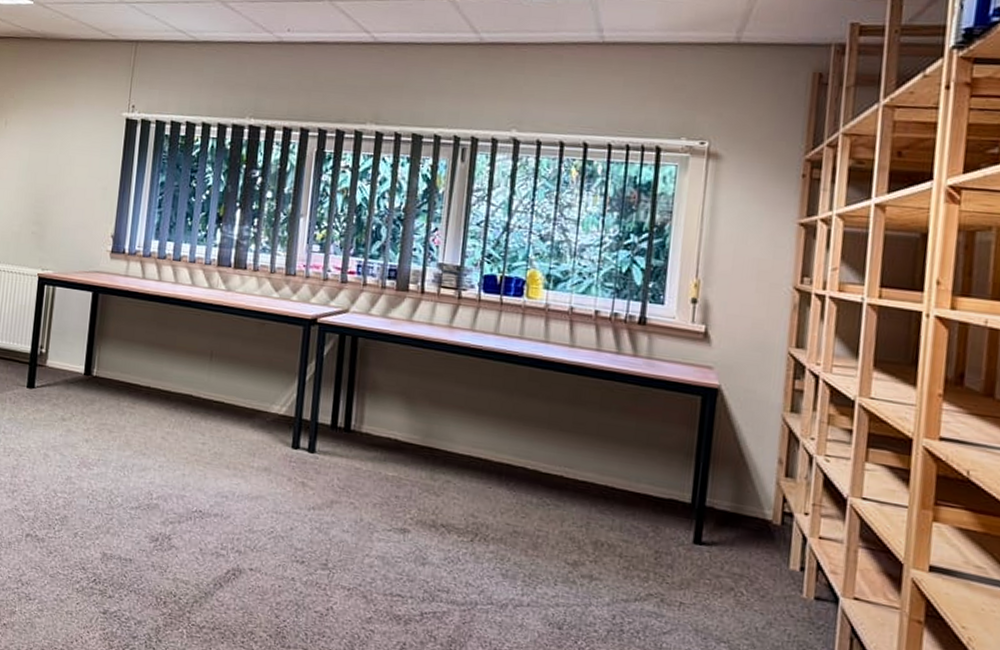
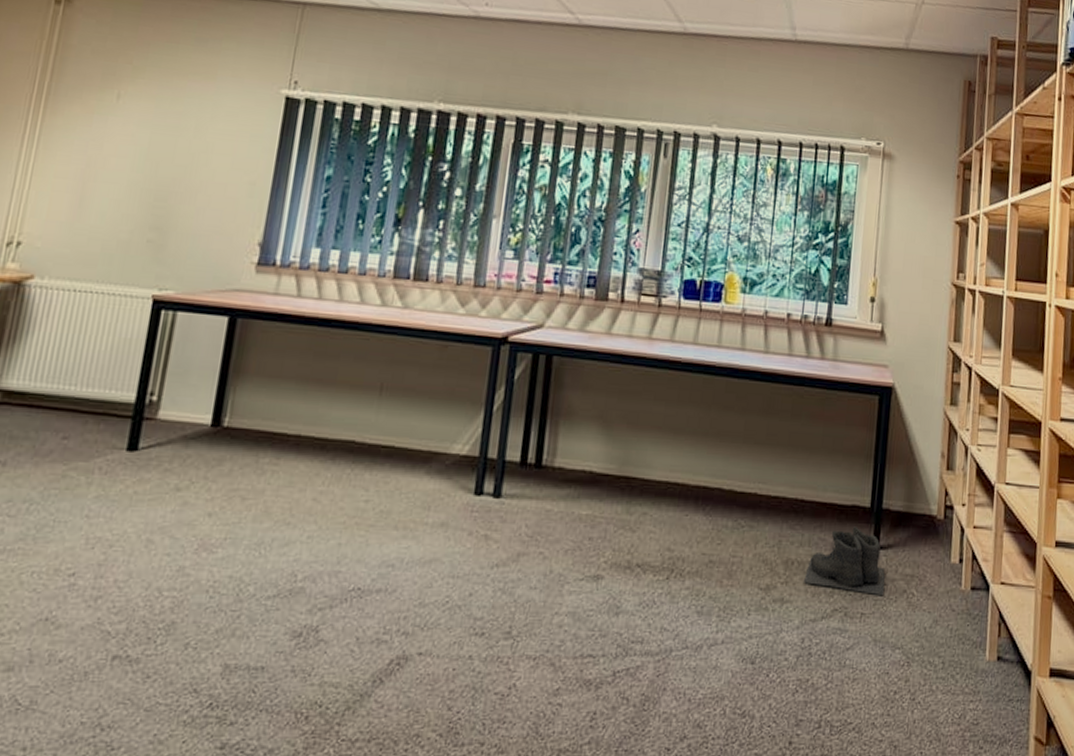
boots: none [613,519,709,589] -> present [803,526,885,595]

